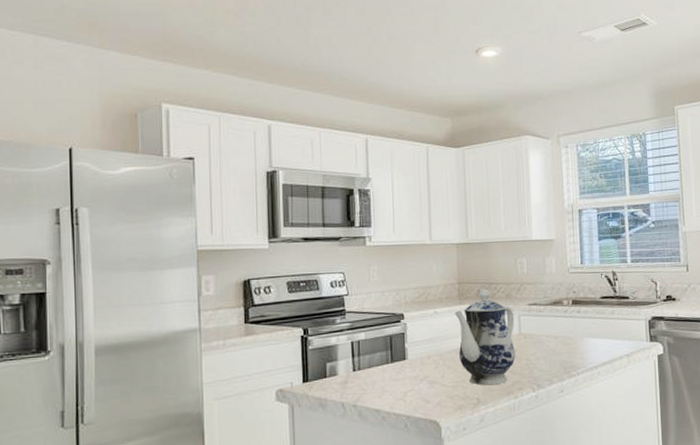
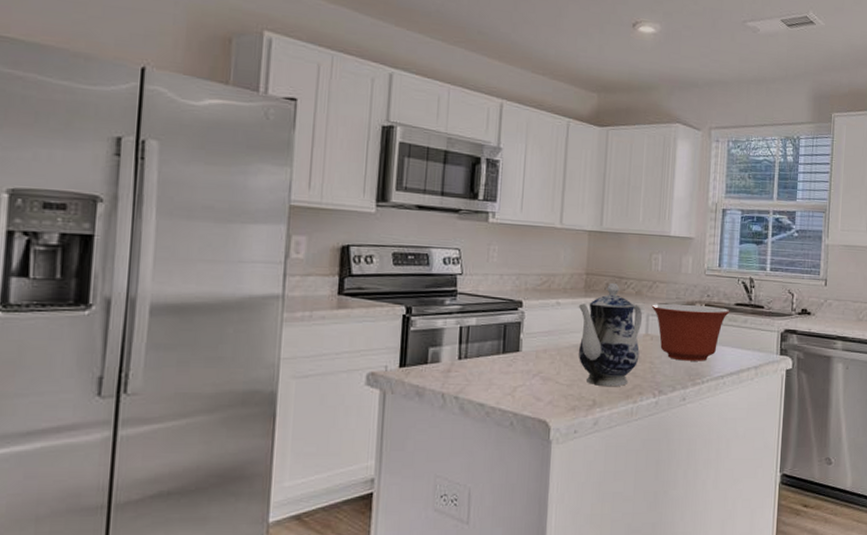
mixing bowl: none [521,301,597,355] -> present [651,303,730,361]

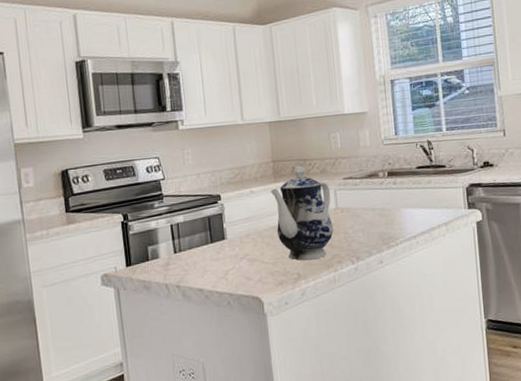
mixing bowl: present [651,303,730,361] -> none [337,173,413,228]

